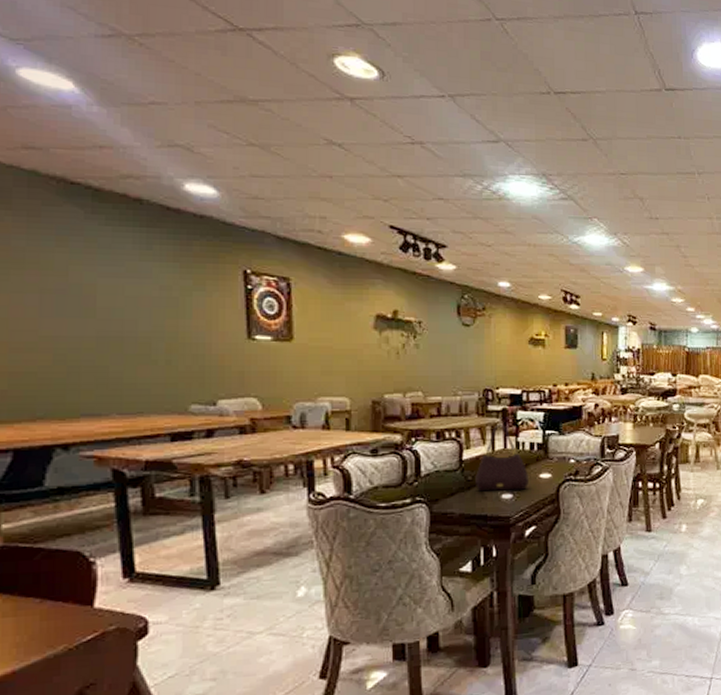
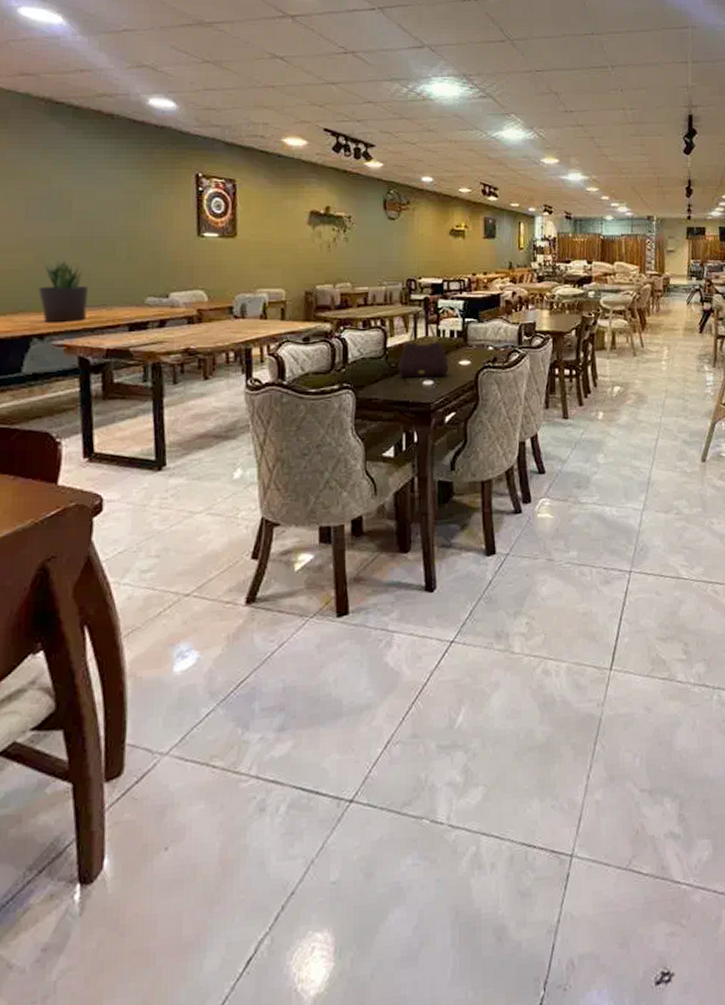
planter: none [59,361,120,432] -> present [38,259,88,323]

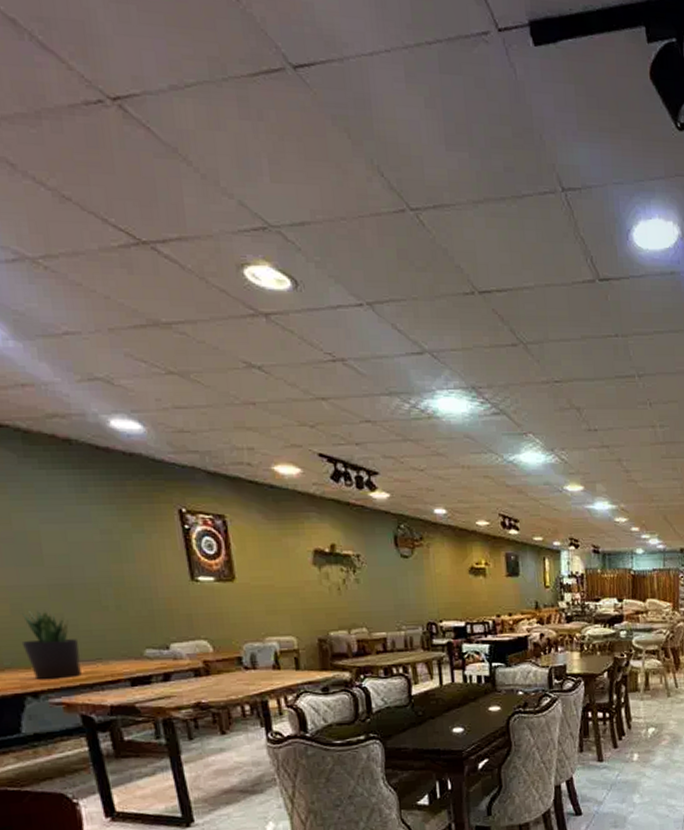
handbag: present [397,312,450,378] -> none [424,657,479,726]

